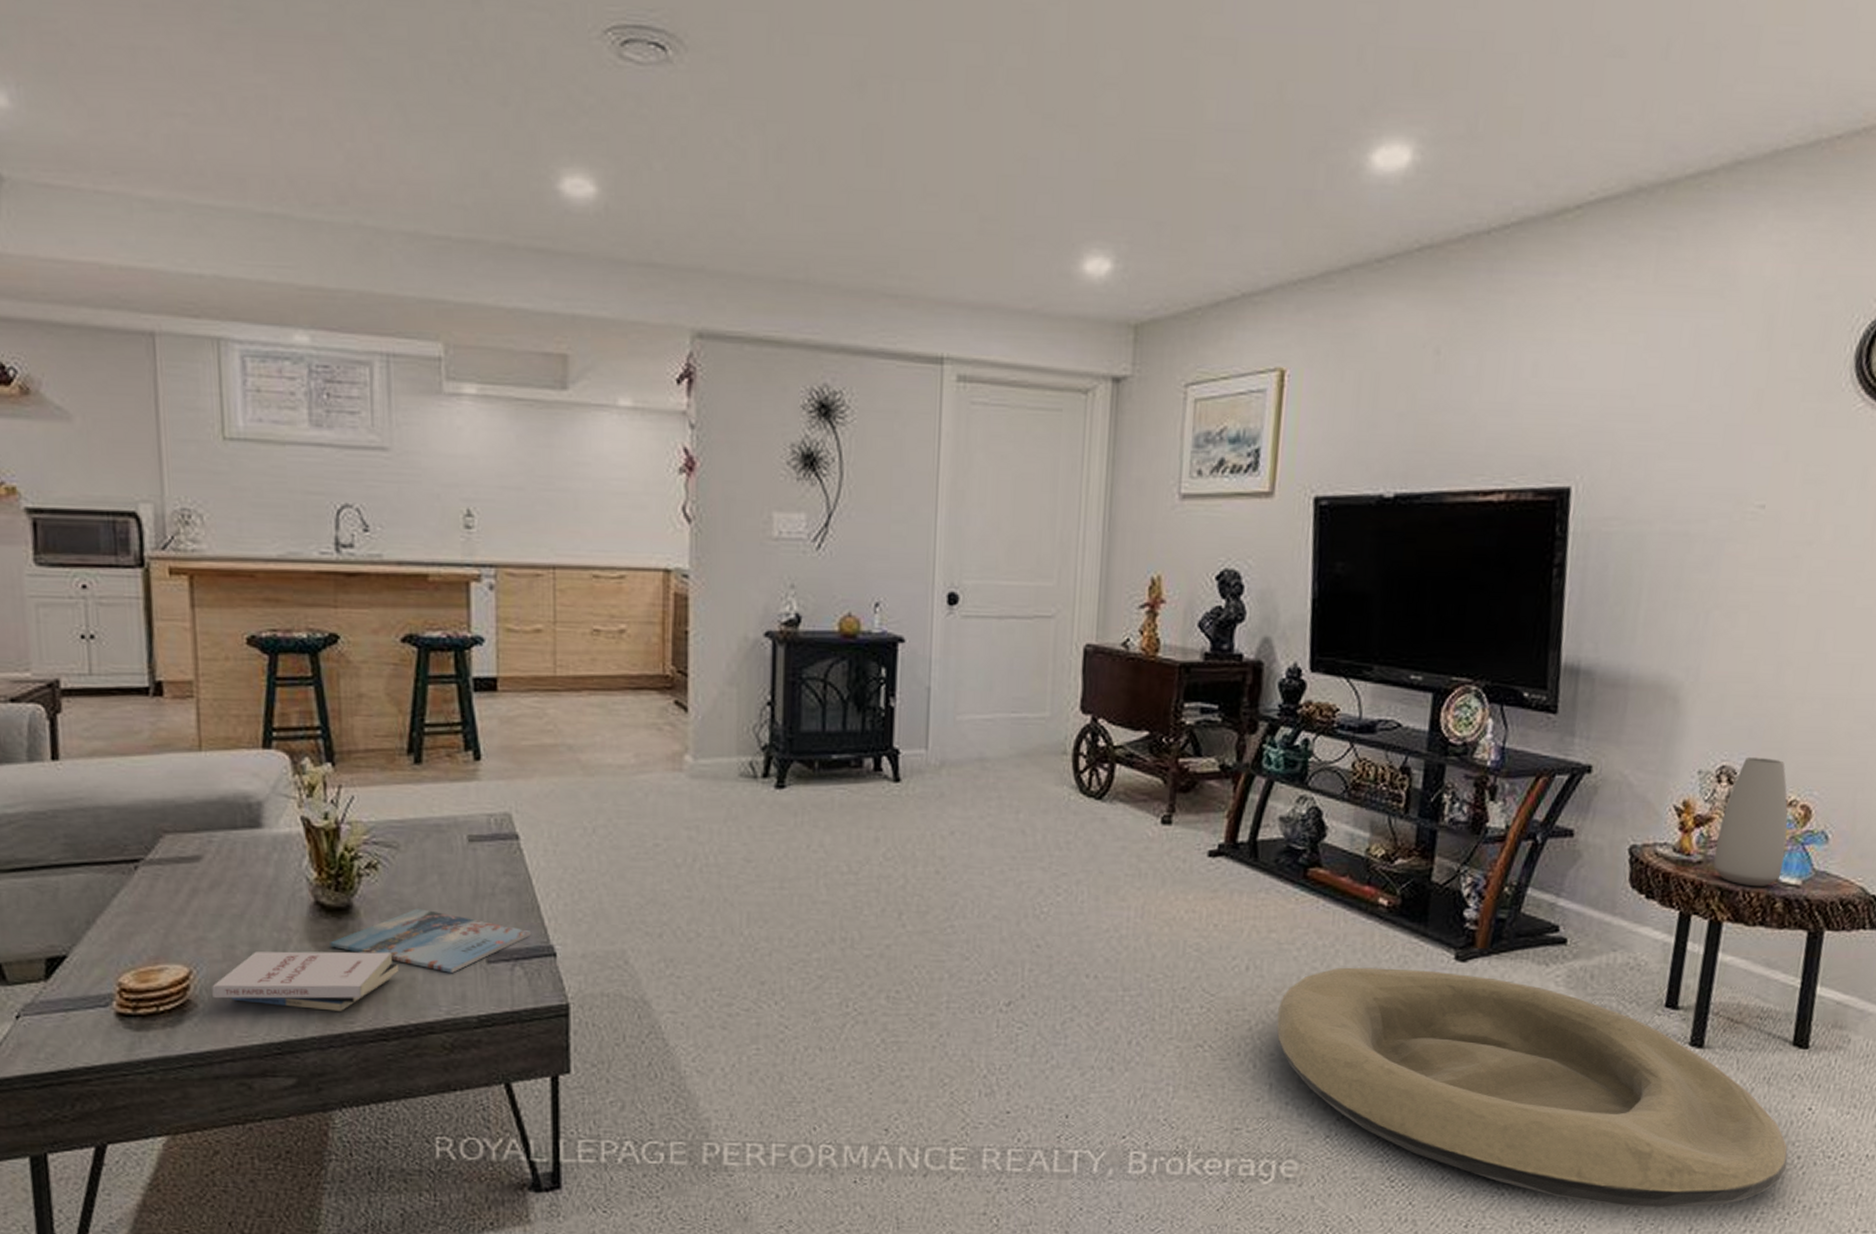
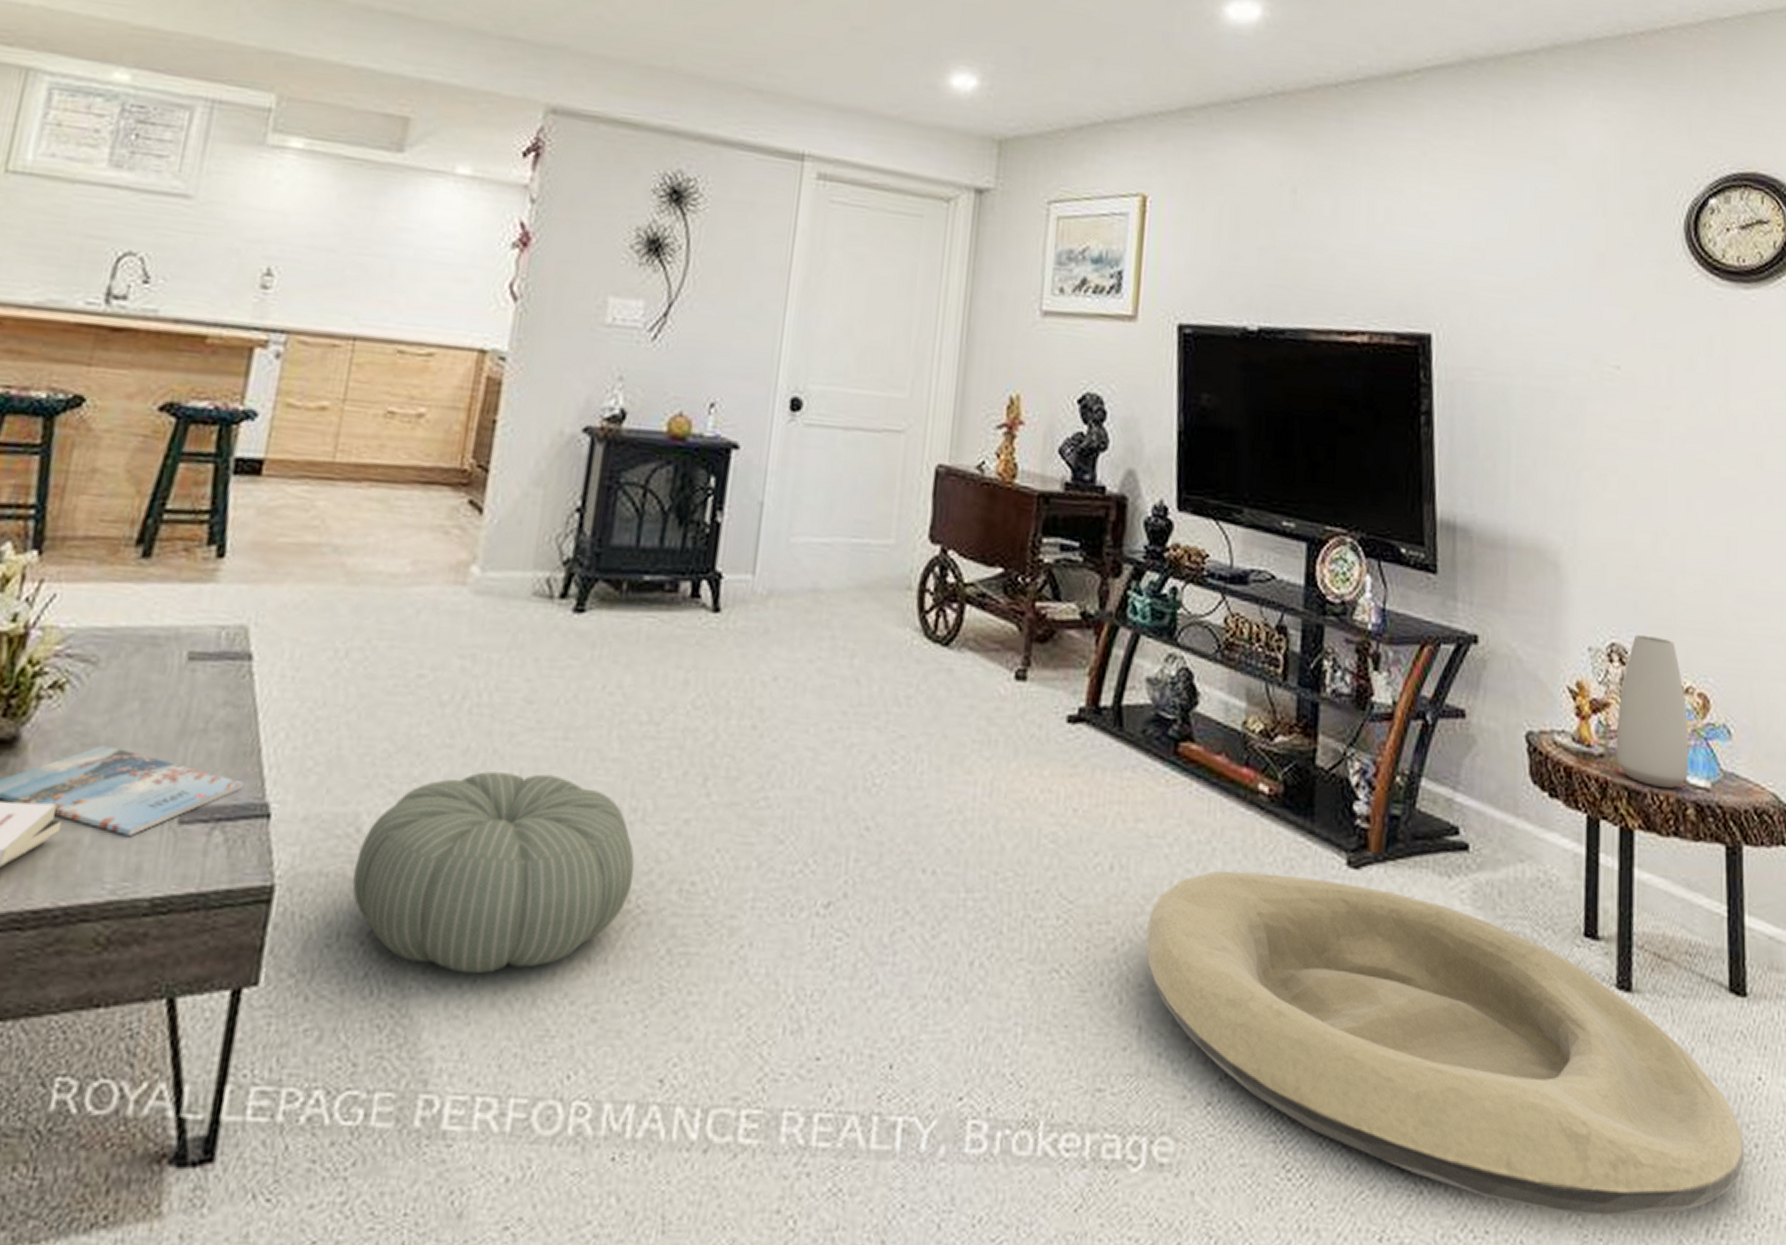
pouf: none [629,915,849,1061] -> present [352,771,635,974]

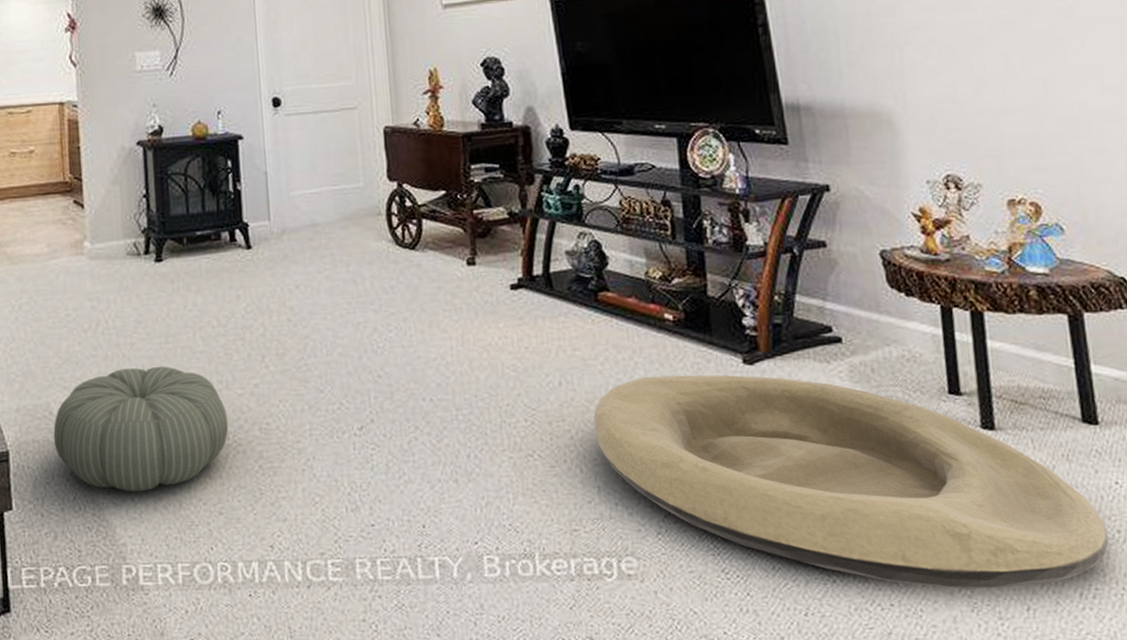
vase: present [1615,634,1689,789] -> none [958,164,1028,278]

